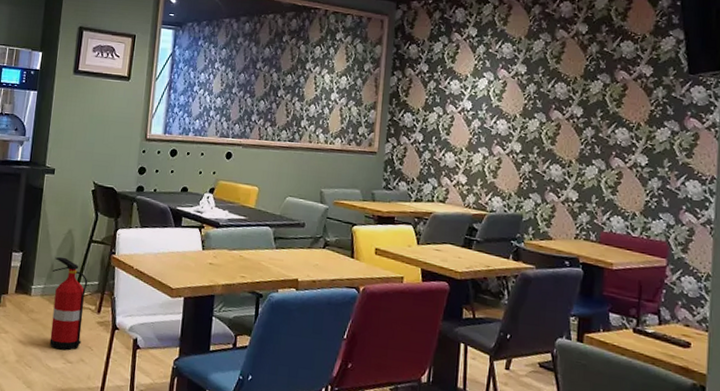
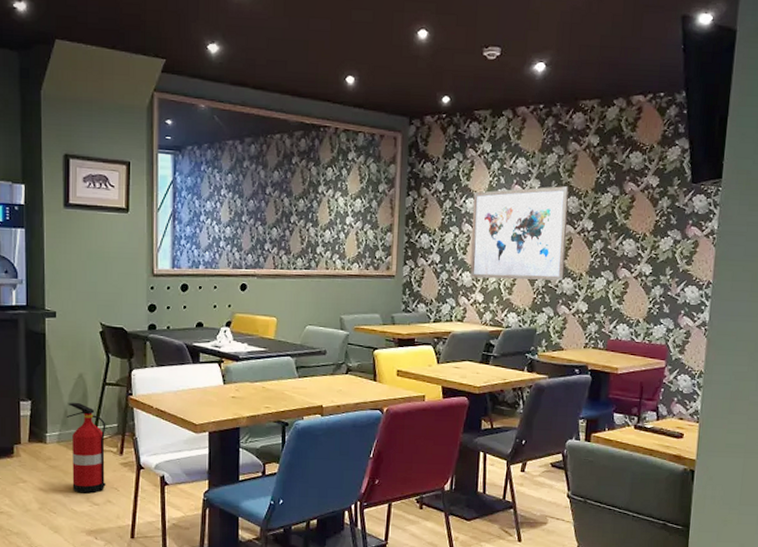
wall art: none [453,71,557,167] -> present [470,186,569,281]

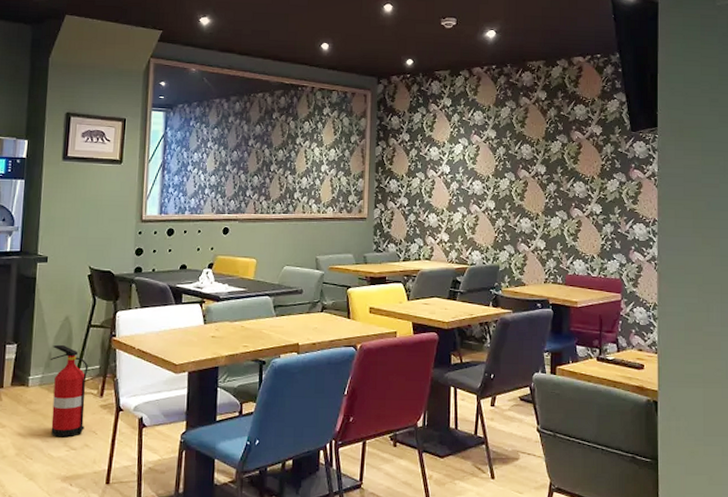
wall art: present [470,186,569,281] -> none [436,135,523,221]

